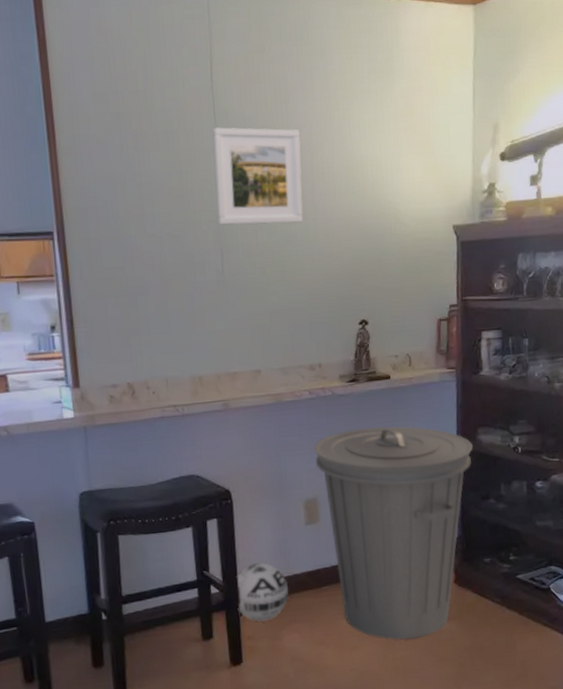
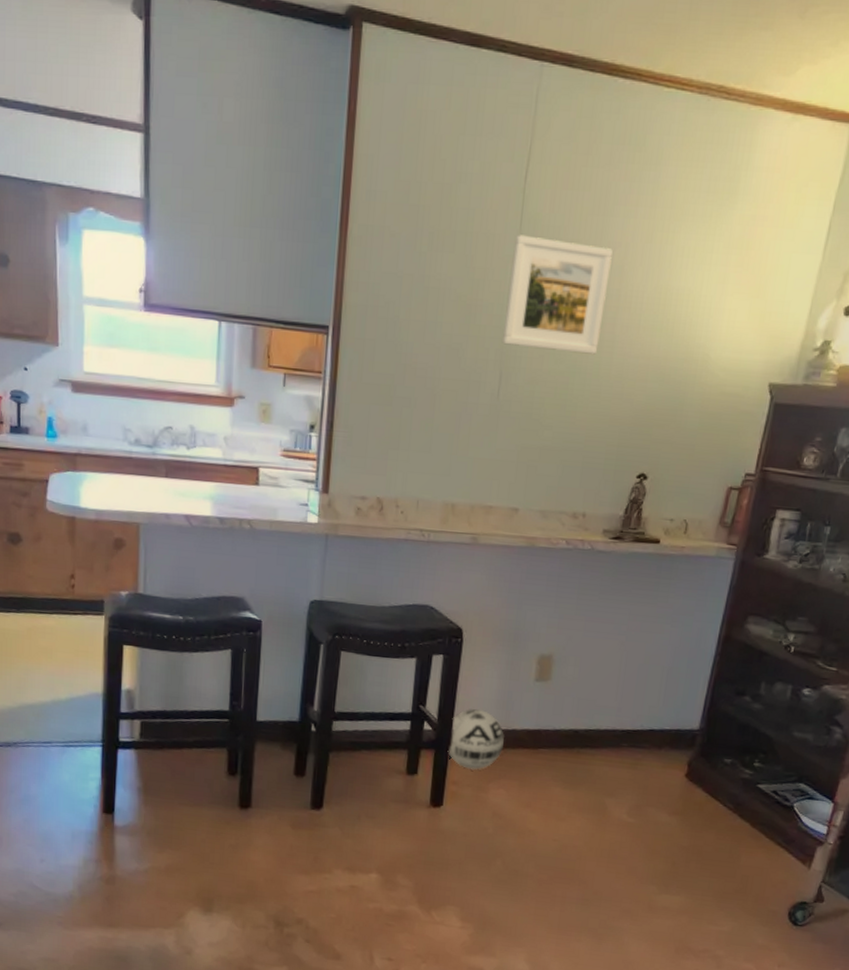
trash can: present [313,425,474,640] -> none [558,590,739,825]

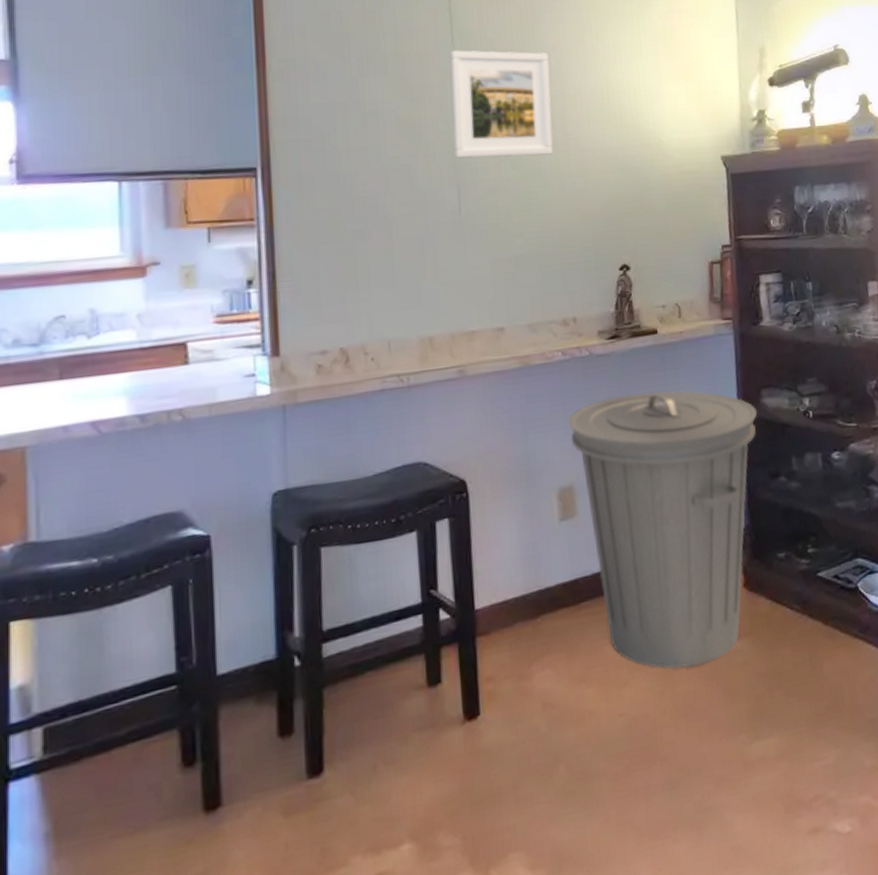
ball: present [447,709,504,770] -> none [472,574,539,656]
trash can: none [558,590,739,825] -> present [567,390,758,670]

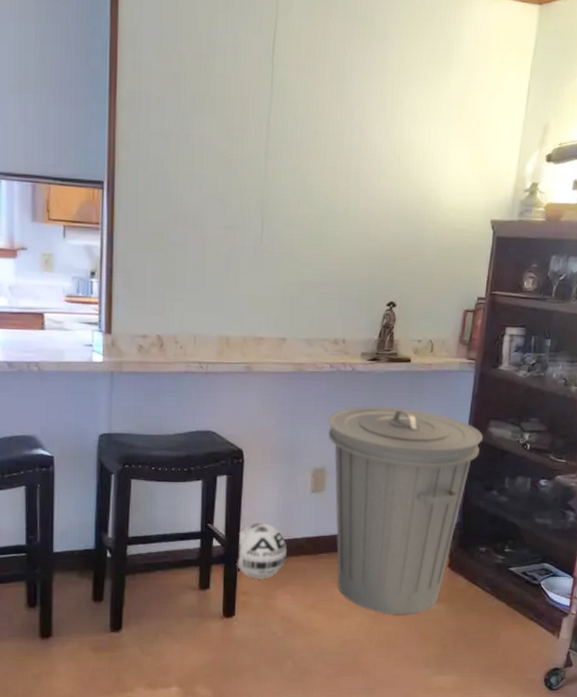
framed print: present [449,50,554,159] -> none [261,98,352,200]
ball: none [472,574,539,656] -> present [236,523,287,579]

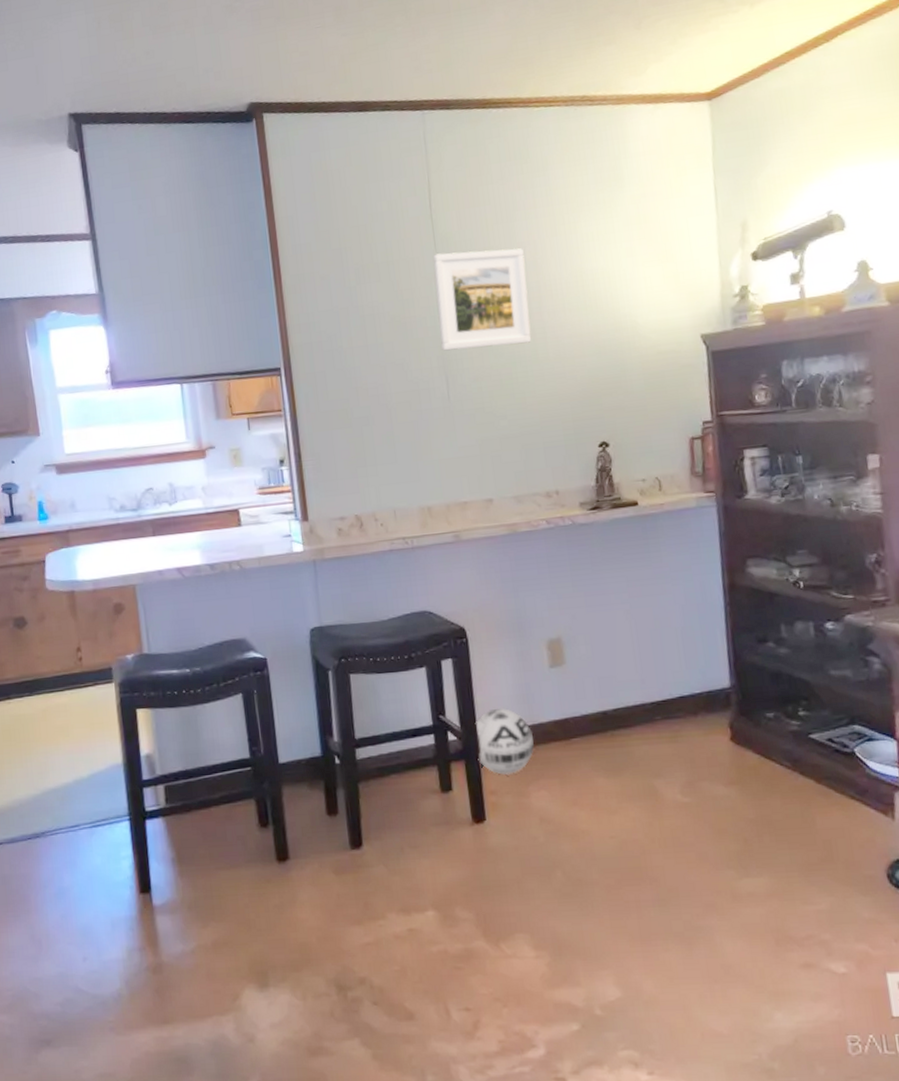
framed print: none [261,98,352,200] -> present [432,248,532,351]
trash can: present [327,406,484,615] -> none [554,557,743,805]

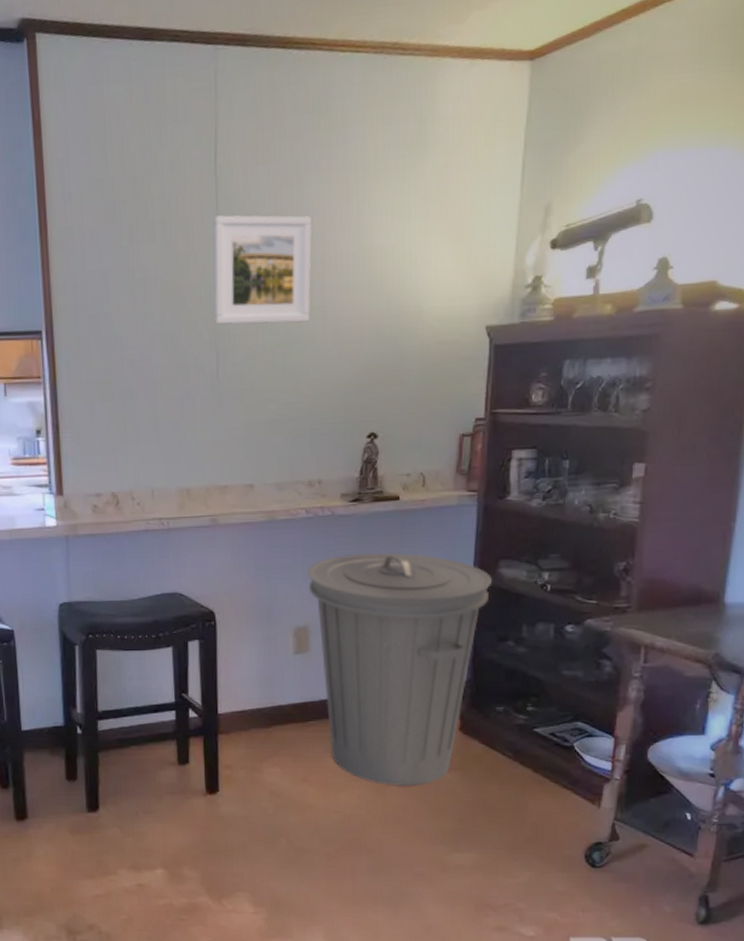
ball: present [475,708,534,775] -> none [216,690,271,751]
trash can: none [554,557,743,805] -> present [307,552,493,786]

